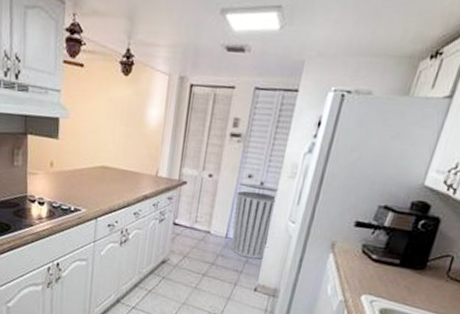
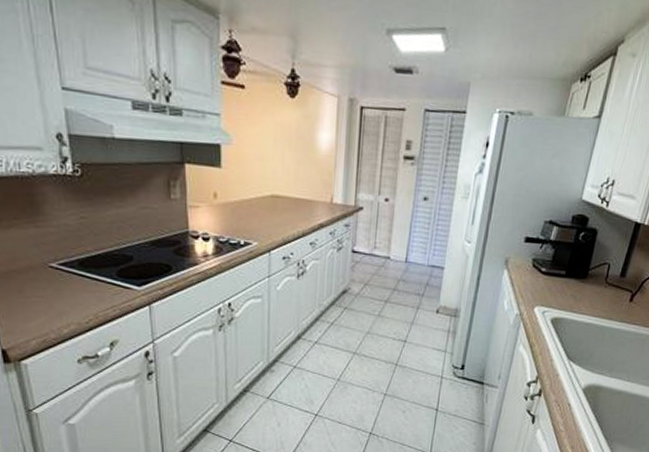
trash can: present [231,180,279,260] -> none [411,202,454,281]

